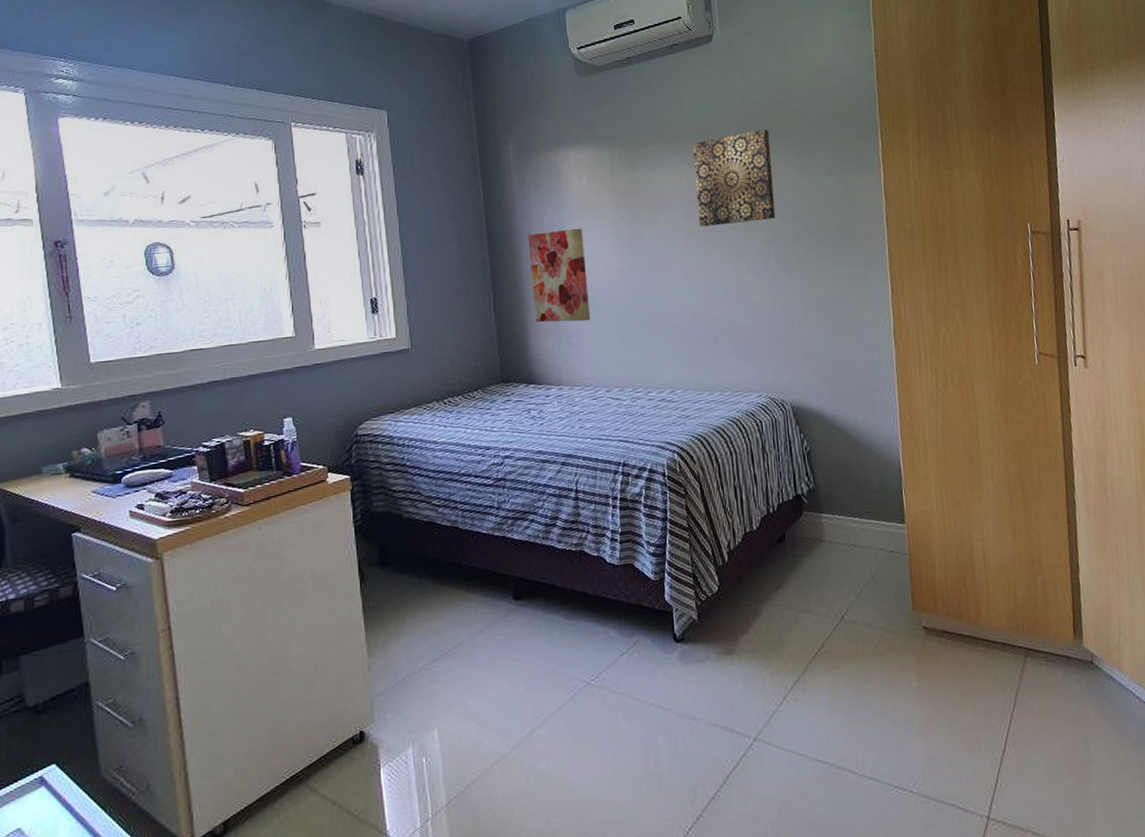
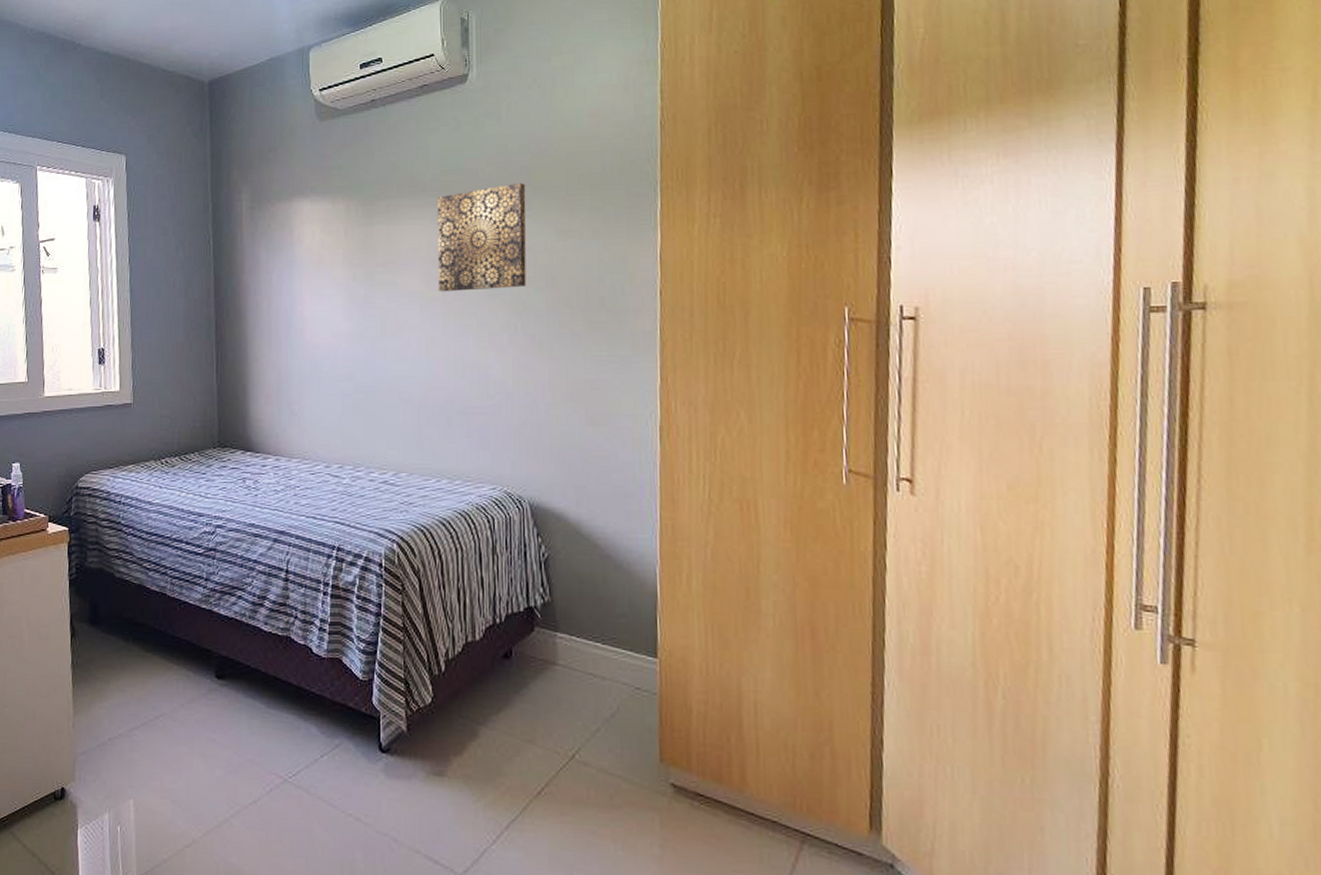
wall art: present [528,228,591,323] -> none [255,286,314,389]

